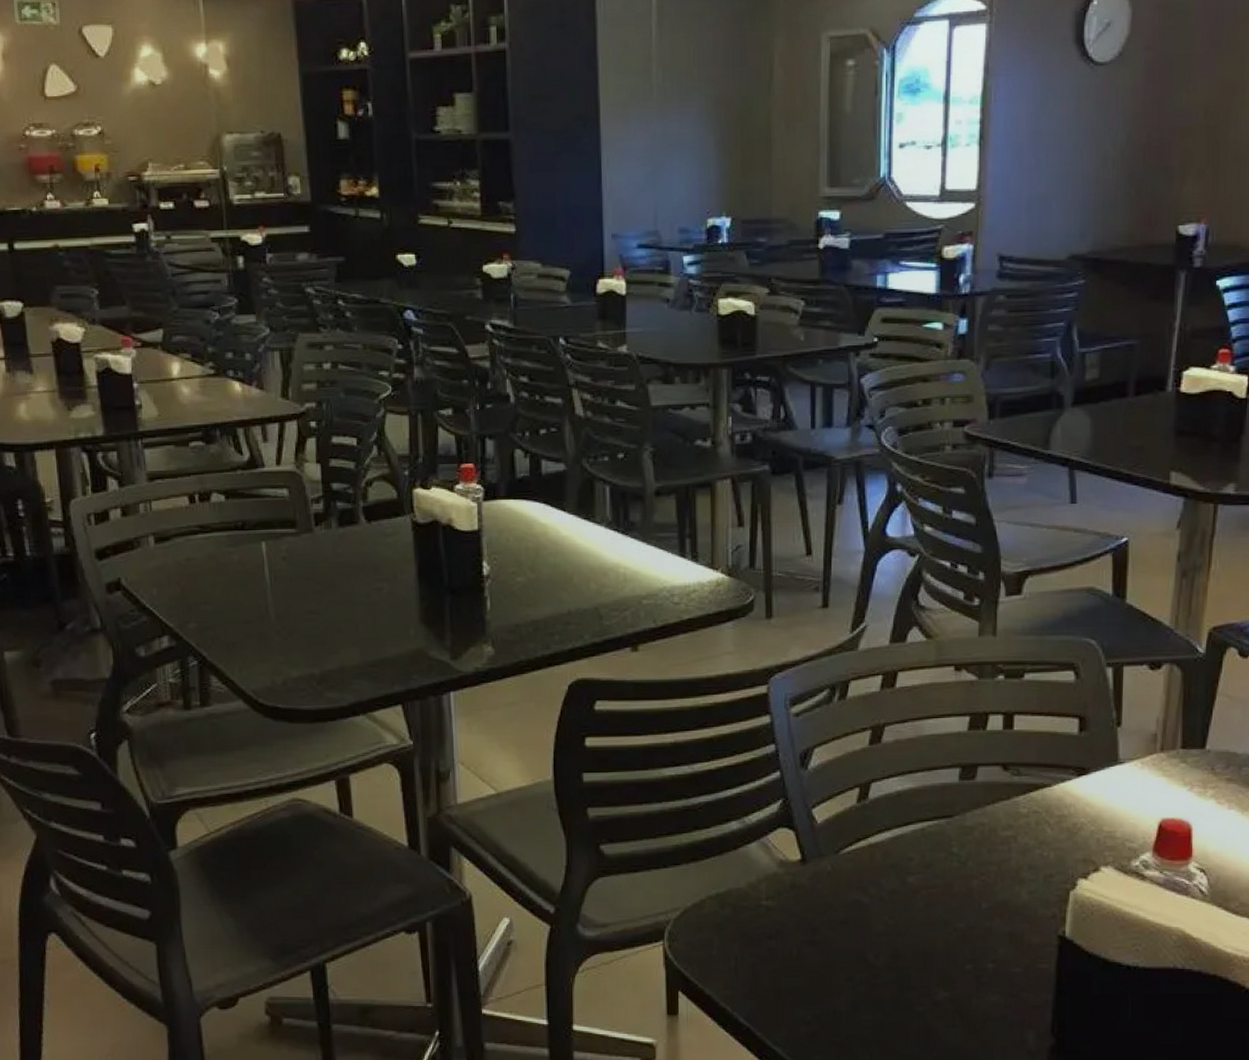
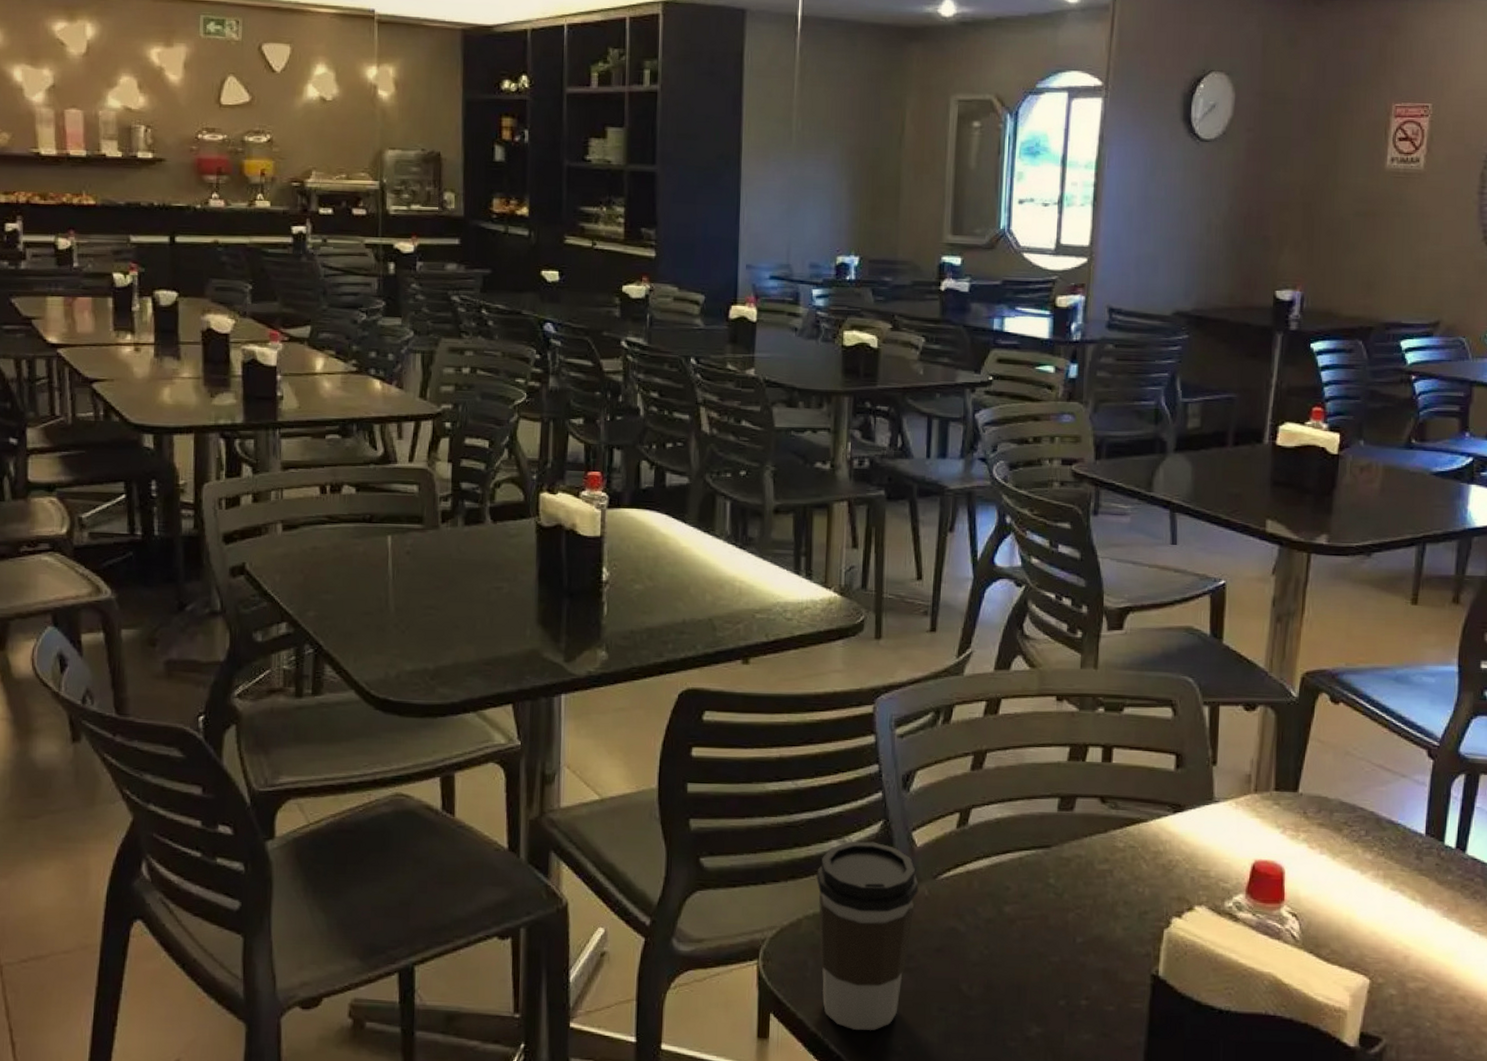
coffee cup: none [718,821,821,1004] -> present [816,841,919,1031]

